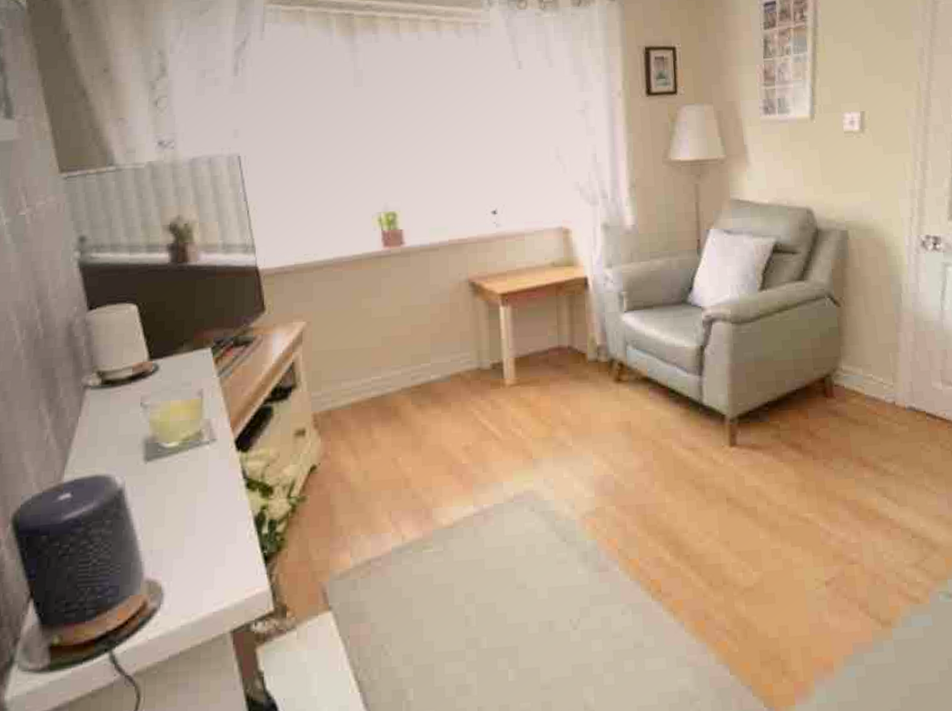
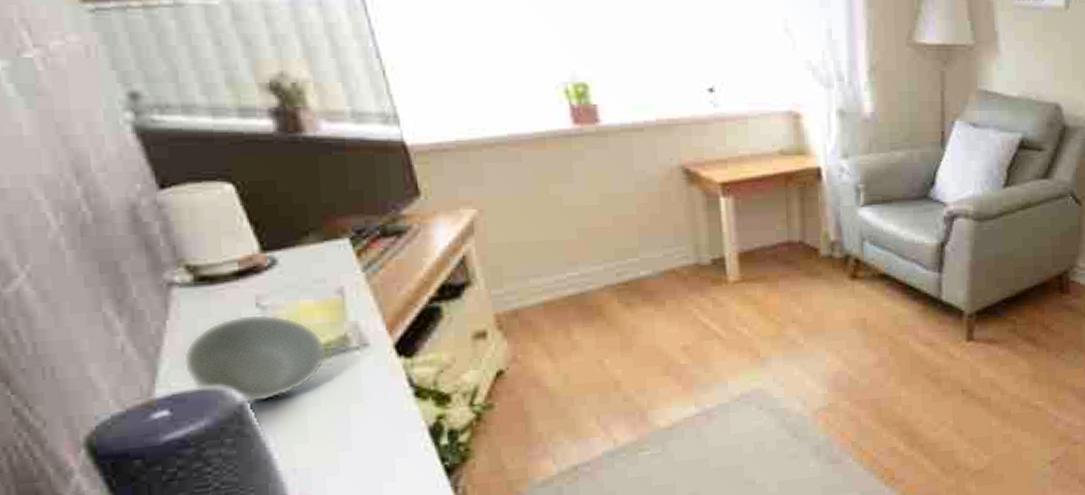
bowl: none [85,412,185,490] -> present [182,314,326,404]

